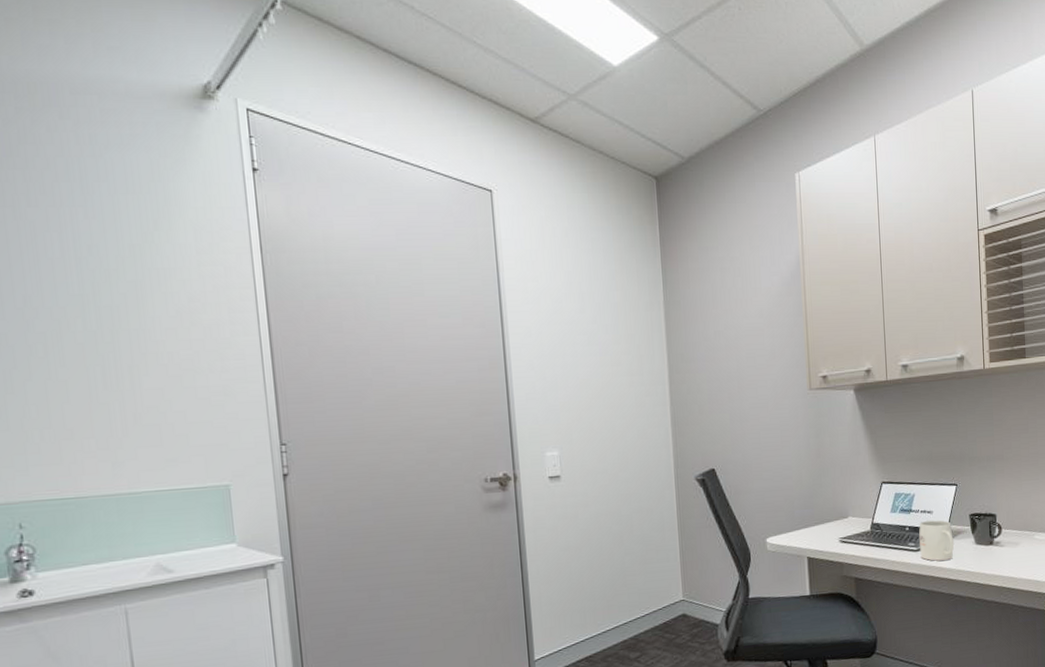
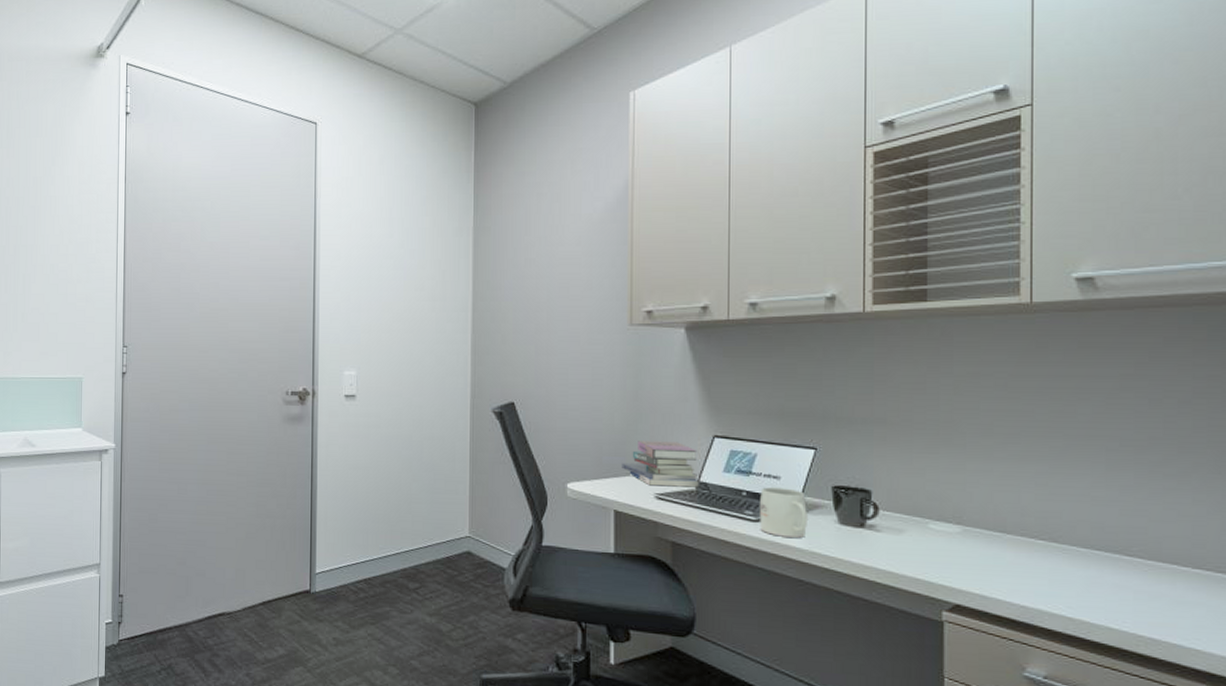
books: none [810,490,873,532] -> present [621,441,699,488]

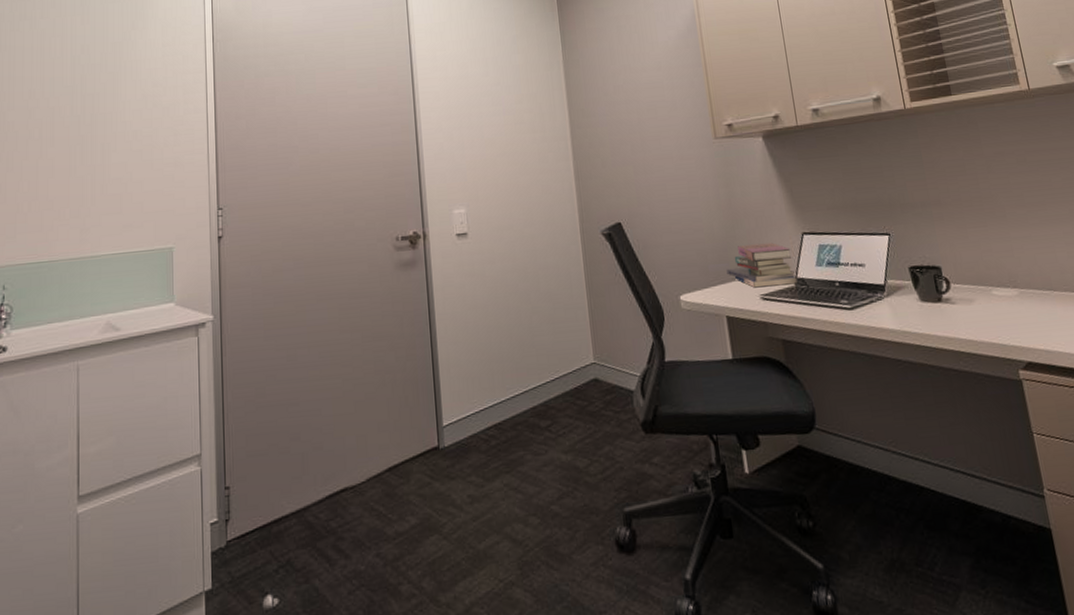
mug: present [759,487,809,538] -> none [850,274,895,321]

